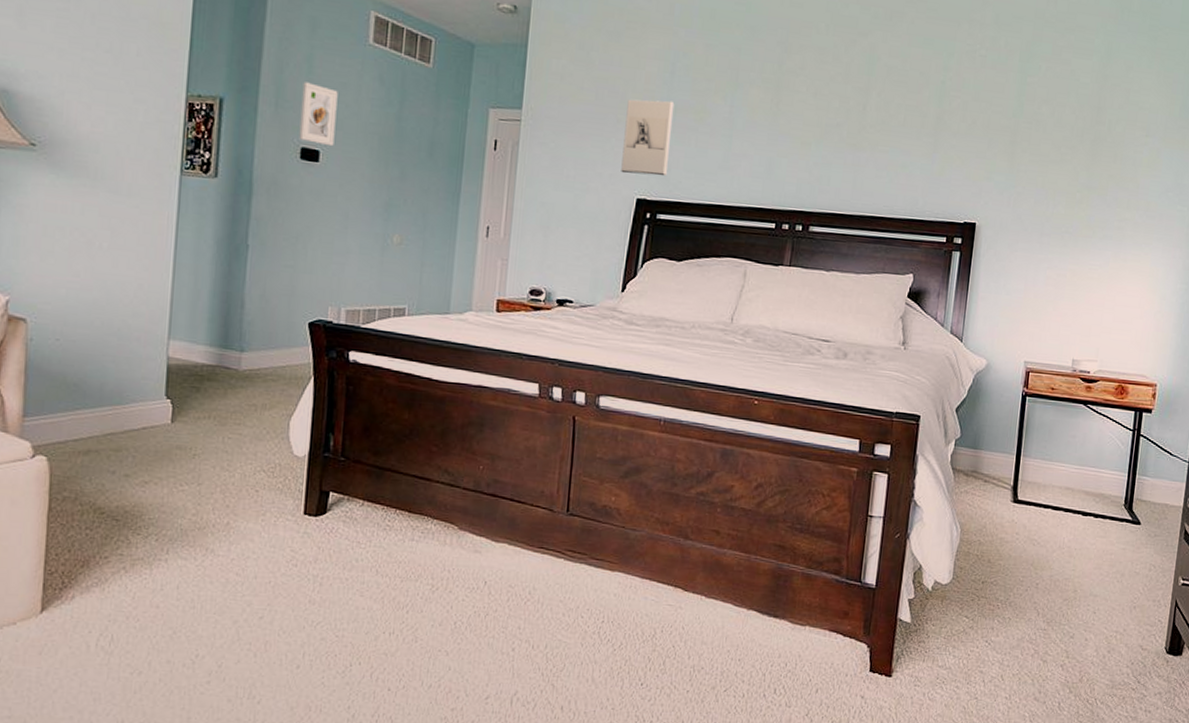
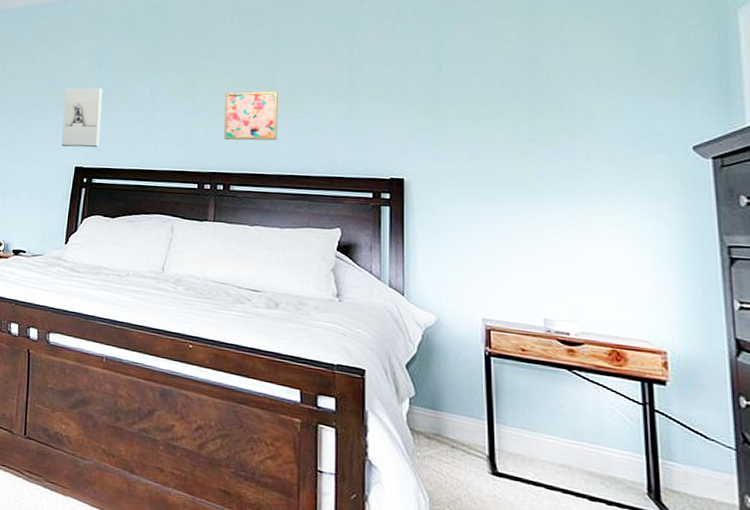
wall art: none [807,118,867,177] -> present [224,91,278,141]

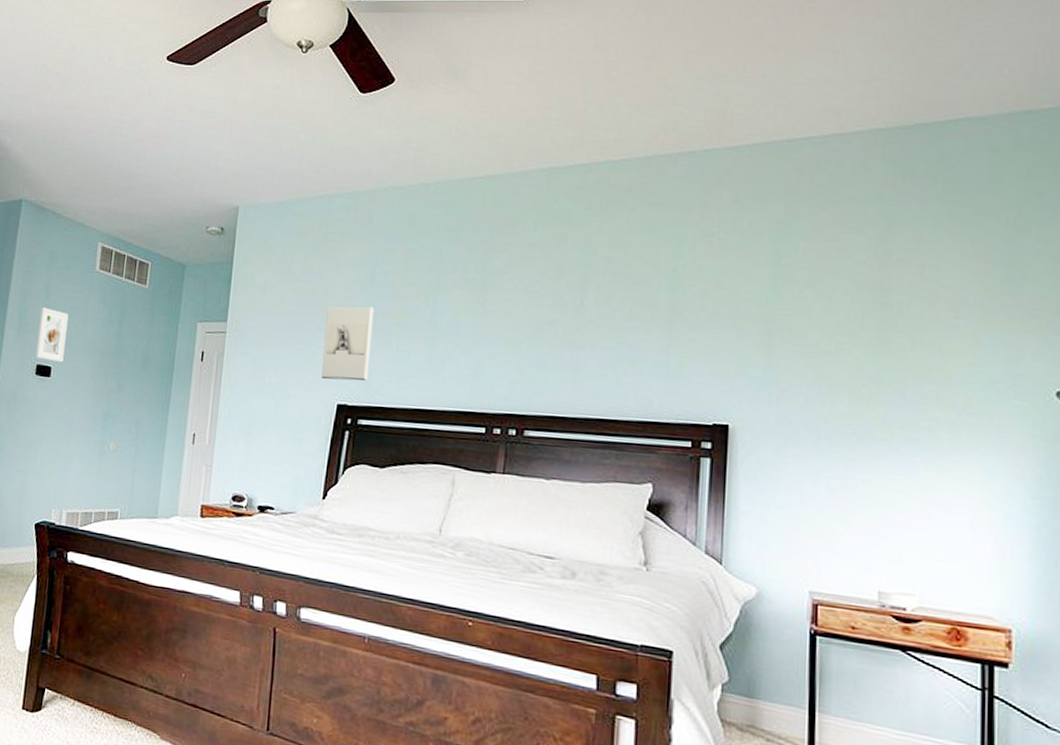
wall art: present [224,91,278,141] -> none [519,315,586,377]

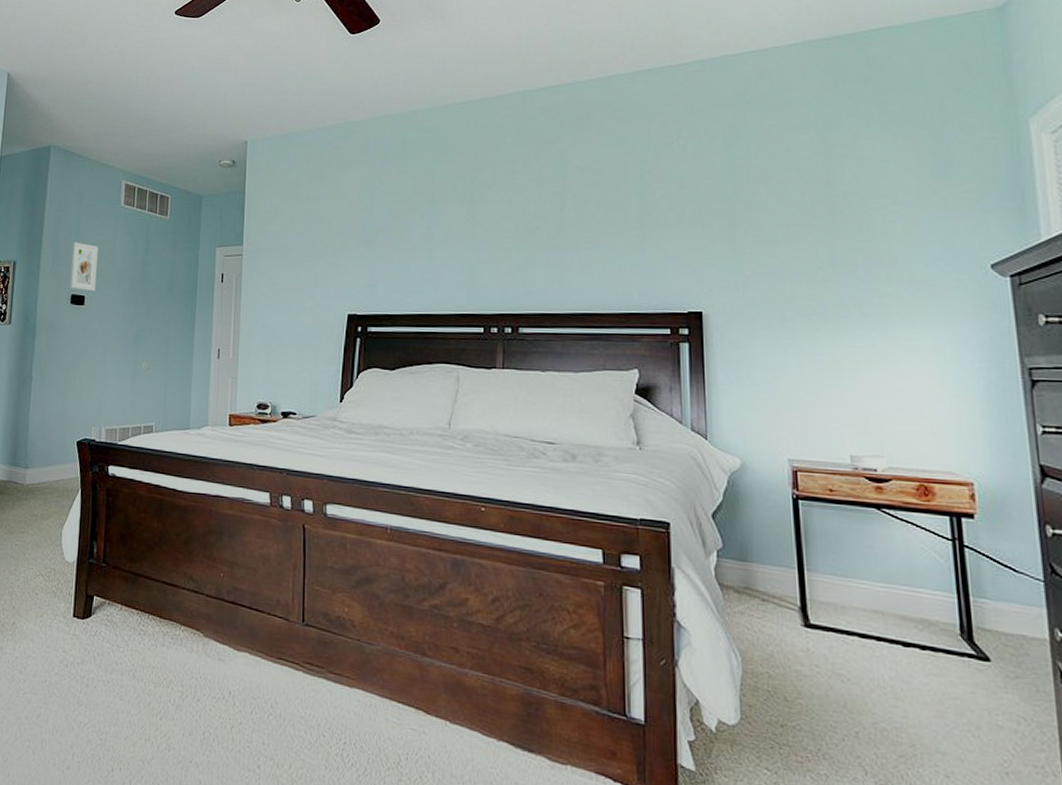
wall sculpture: present [321,306,375,382] -> none [332,224,376,293]

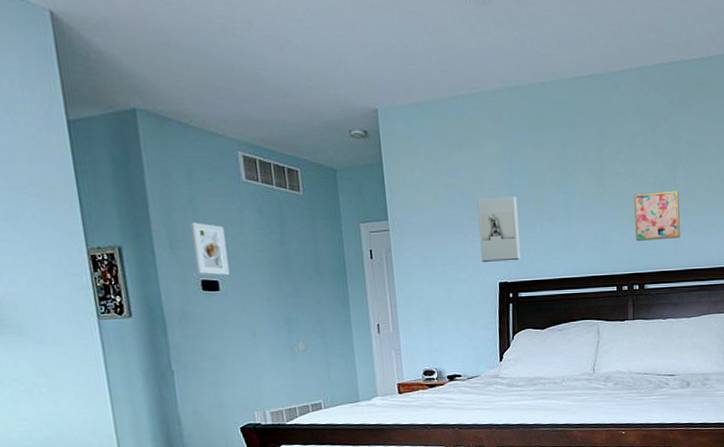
wall sculpture: none [332,224,376,293] -> present [477,196,522,263]
wall art: none [510,221,567,278] -> present [634,191,680,242]

